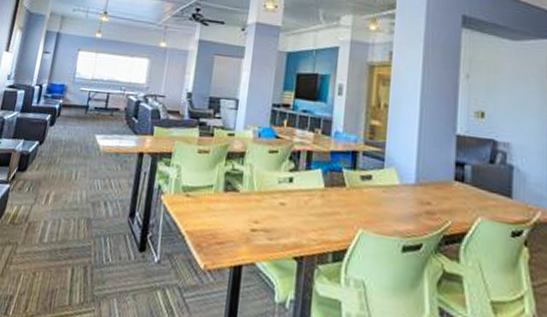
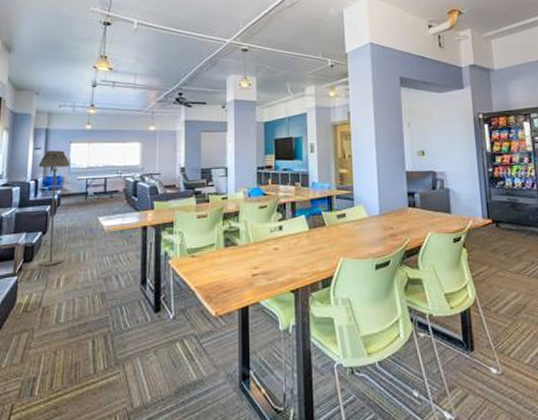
floor lamp: none [30,56,76,180] -> present [38,150,71,267]

